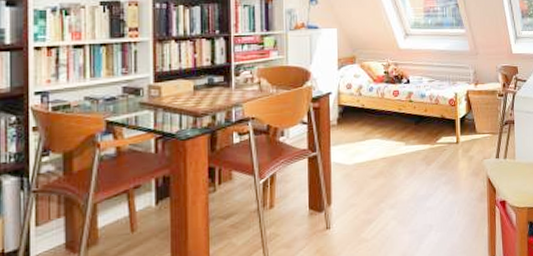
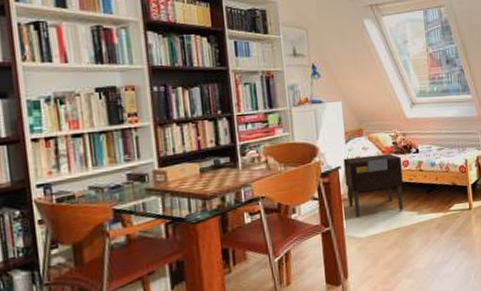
nightstand: none [334,82,392,144] -> present [343,153,404,218]

